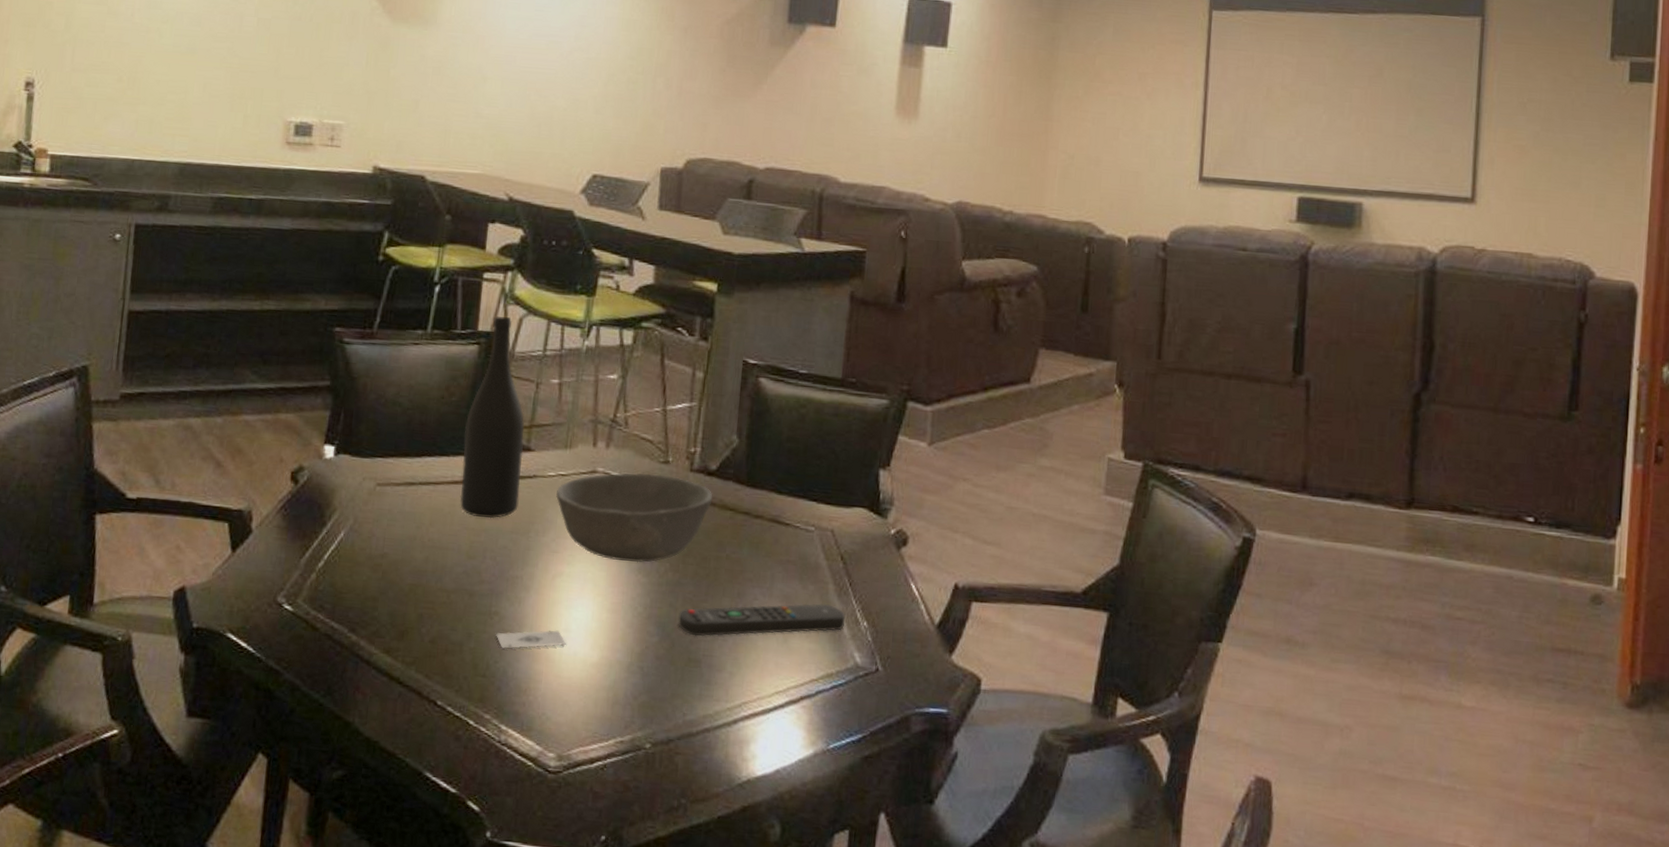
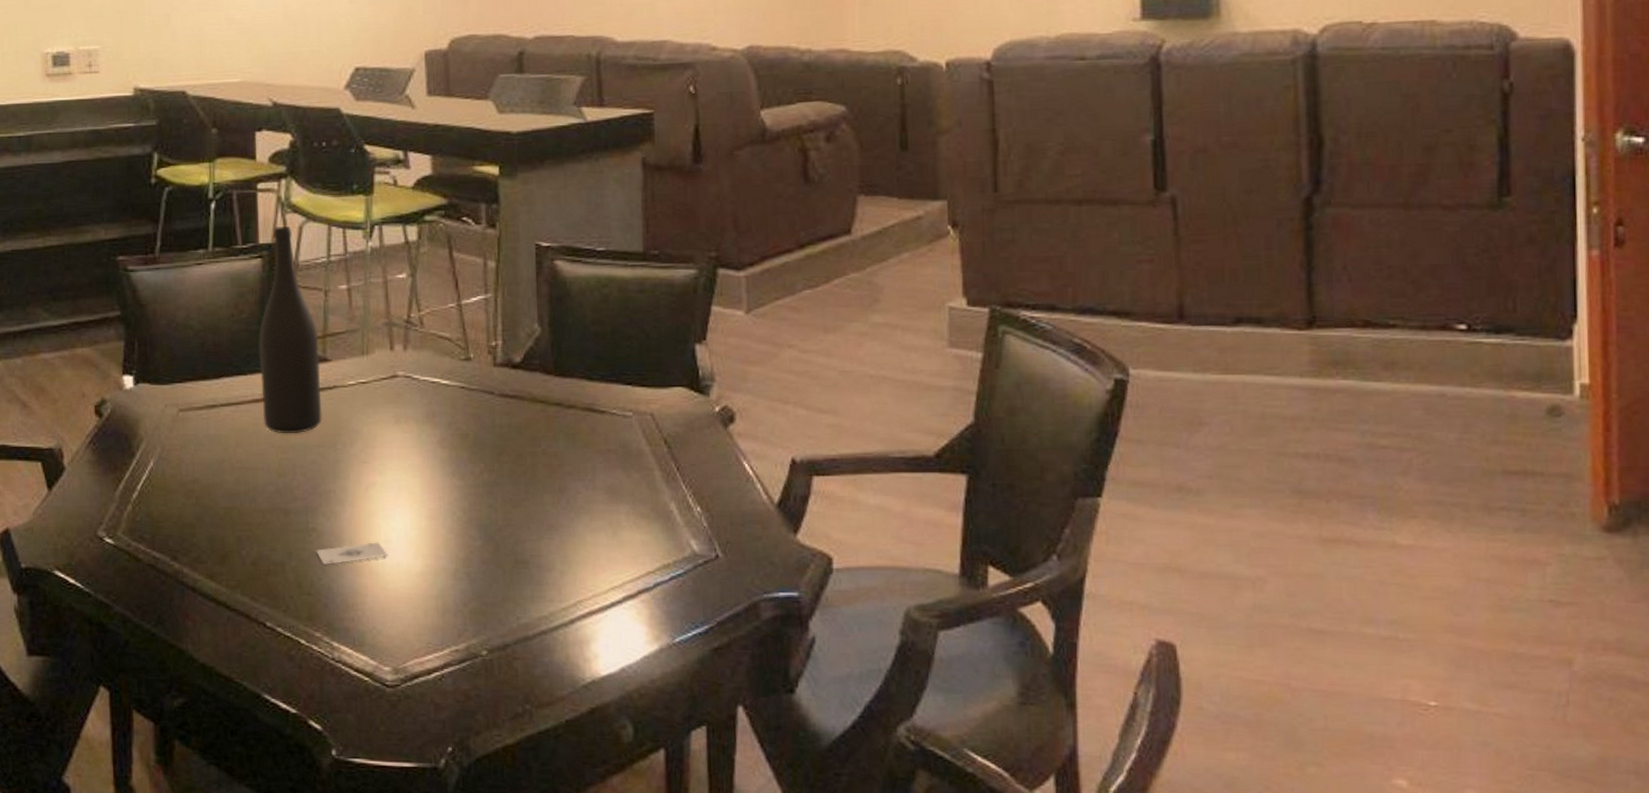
bowl: present [556,472,713,563] -> none [359,372,521,466]
remote control: present [678,603,845,637] -> none [500,491,676,537]

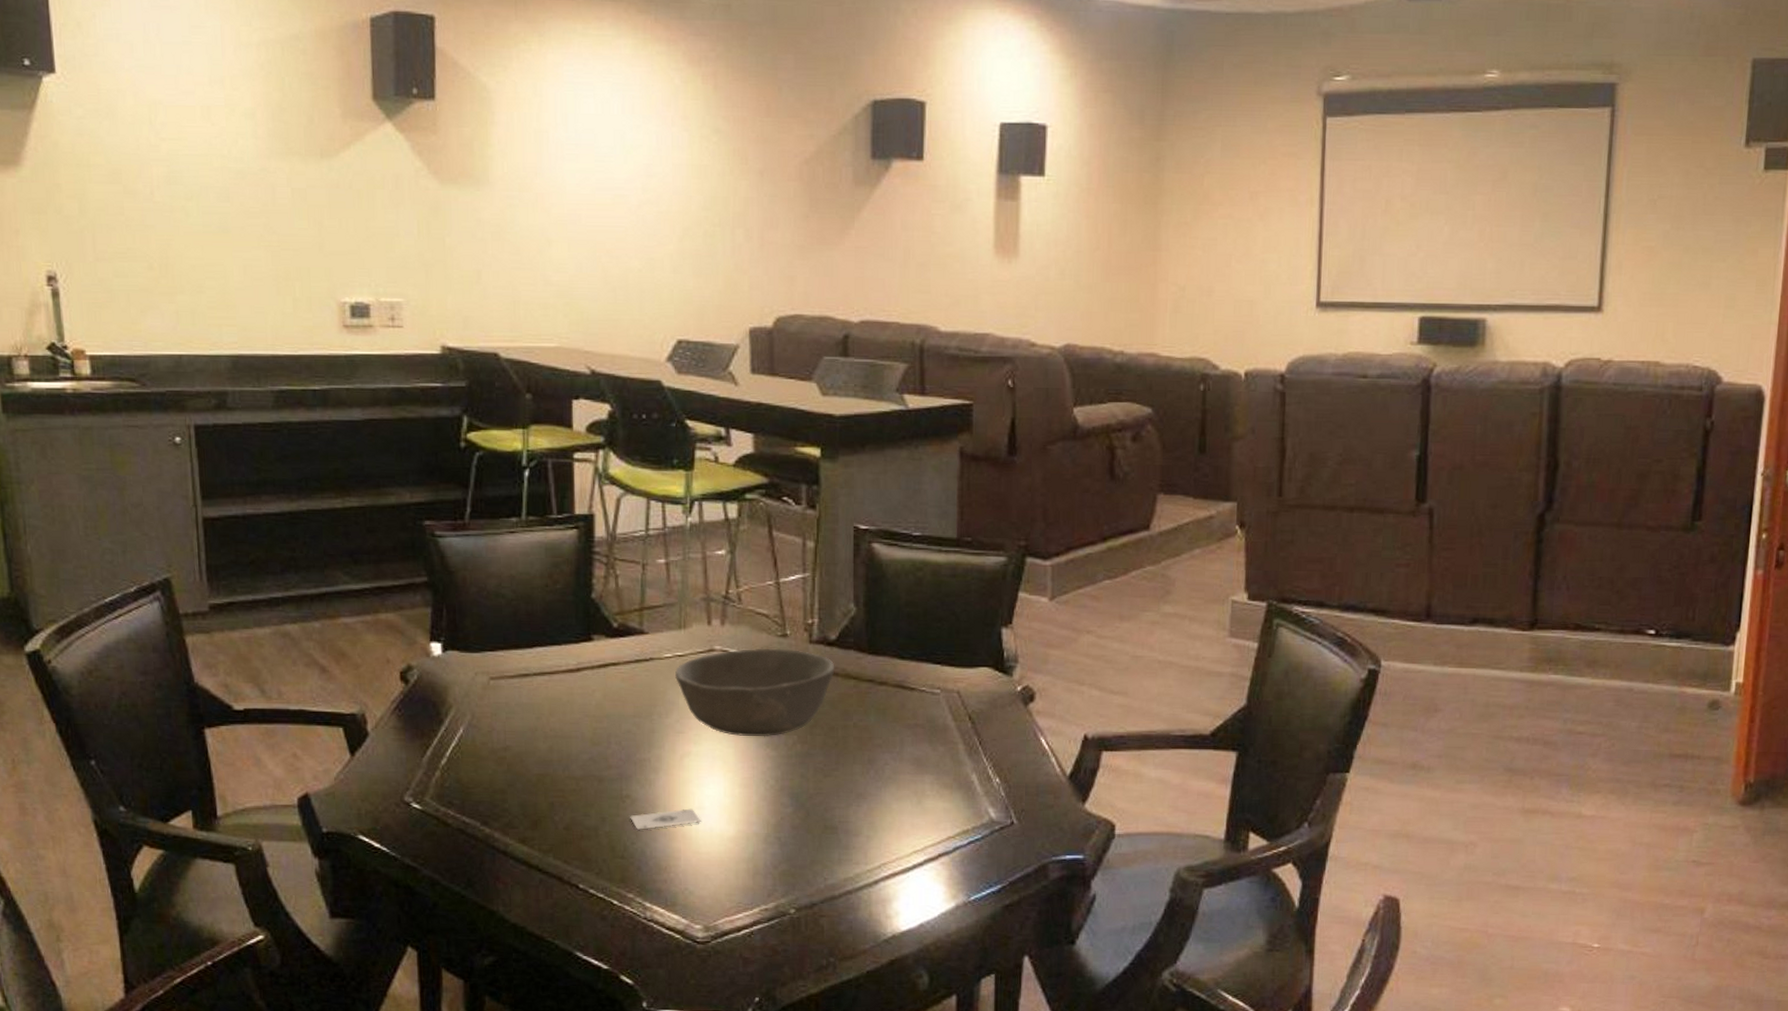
wine bottle: present [259,225,322,434] -> none [574,497,638,704]
bowl: none [359,372,521,466] -> present [675,648,835,737]

